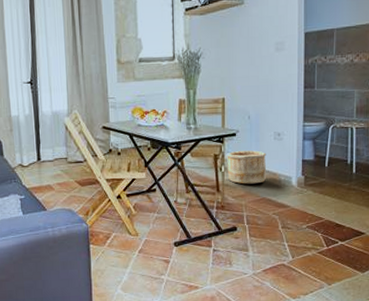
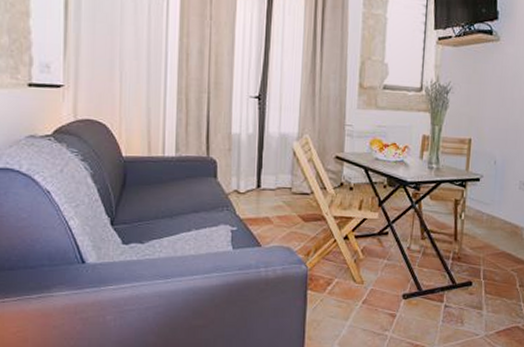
wooden bucket: present [226,150,267,184] -> none [467,198,510,236]

